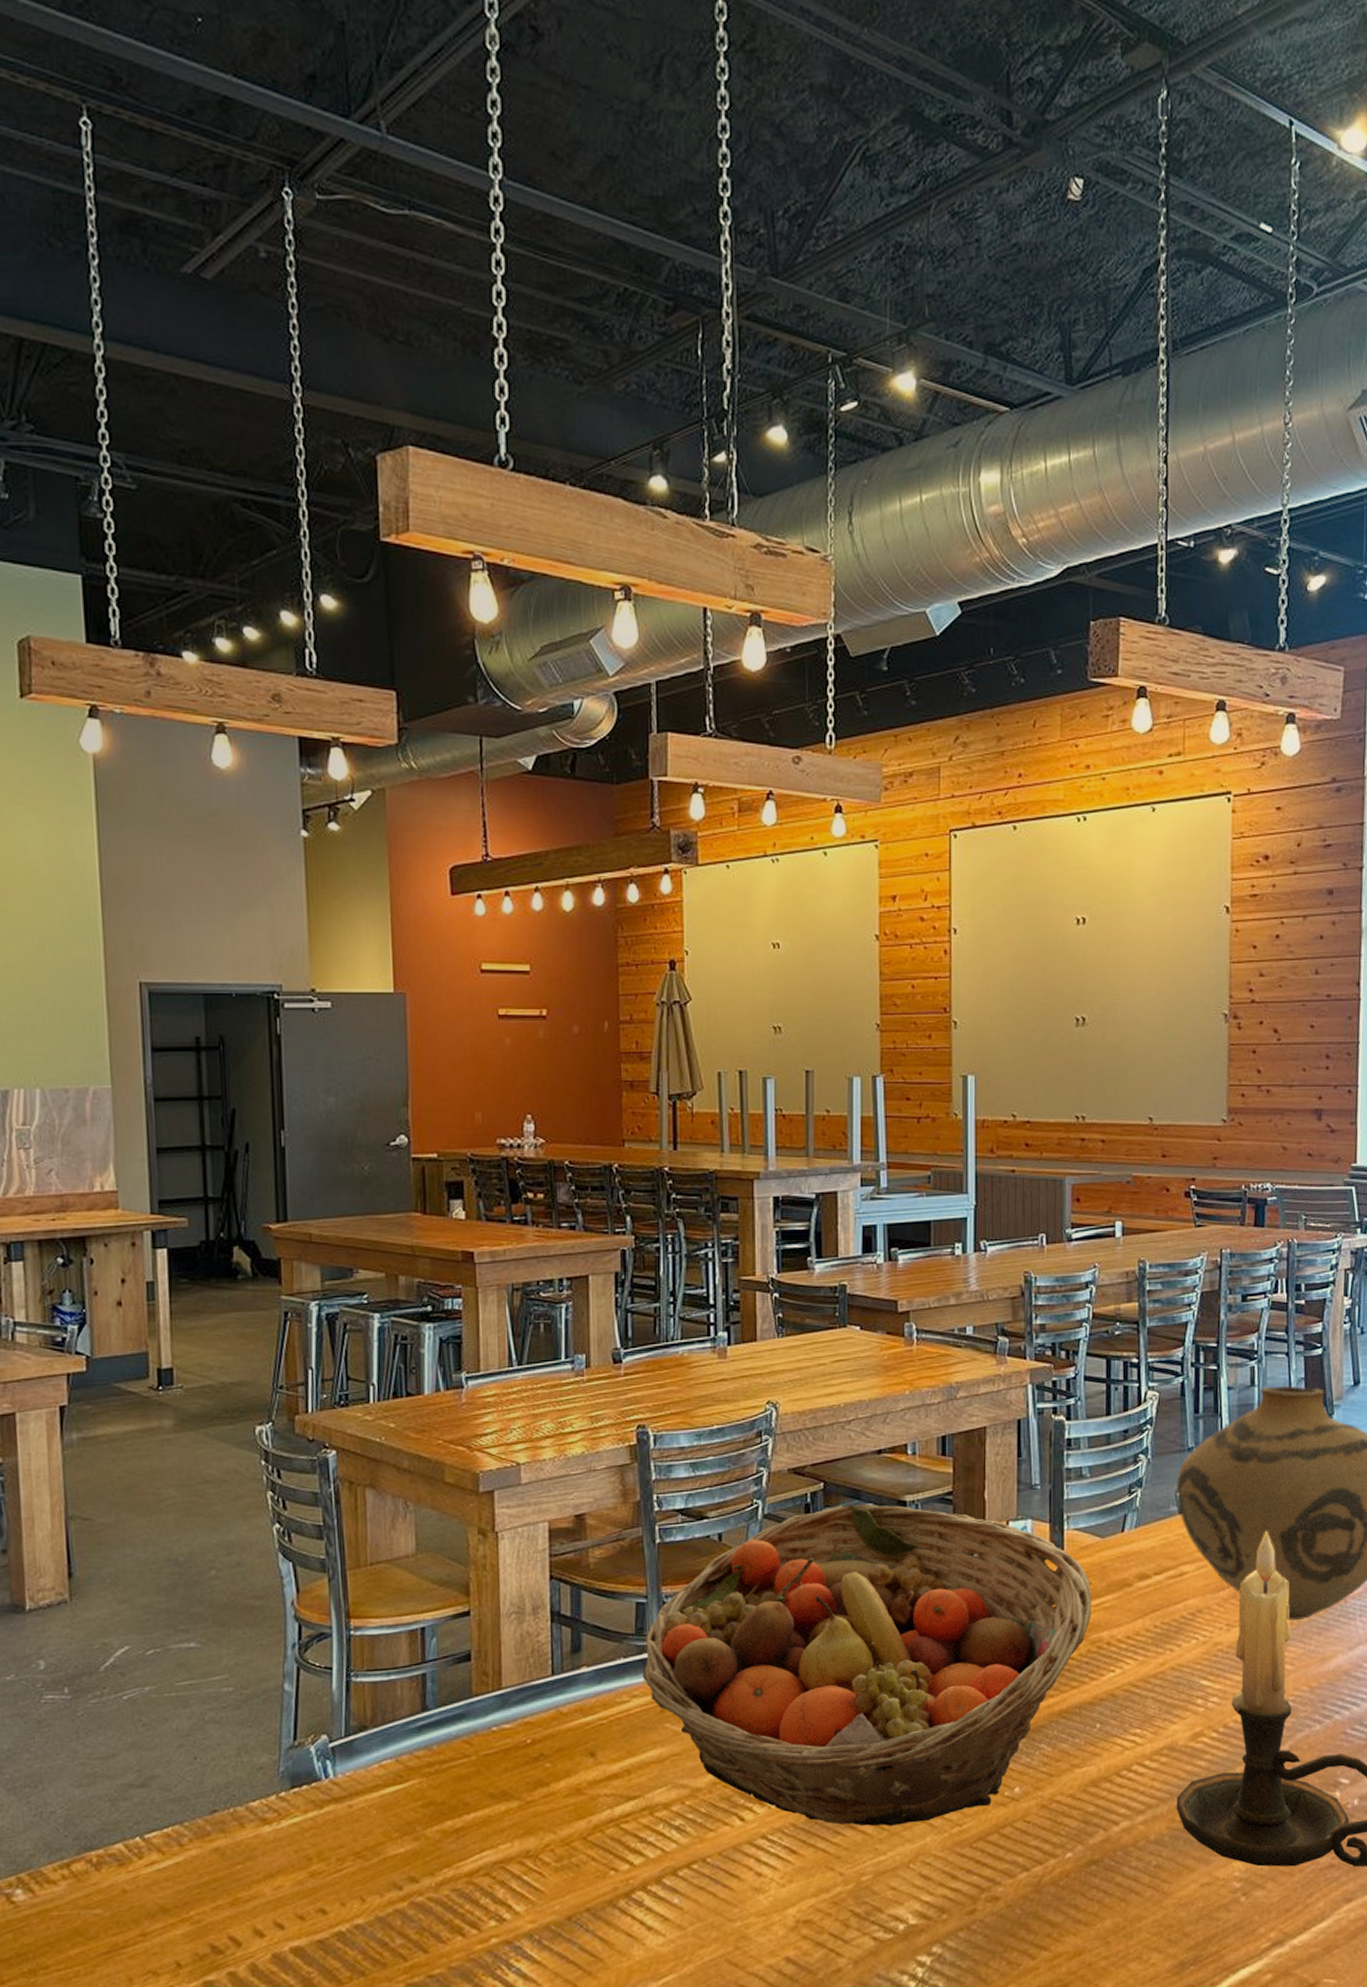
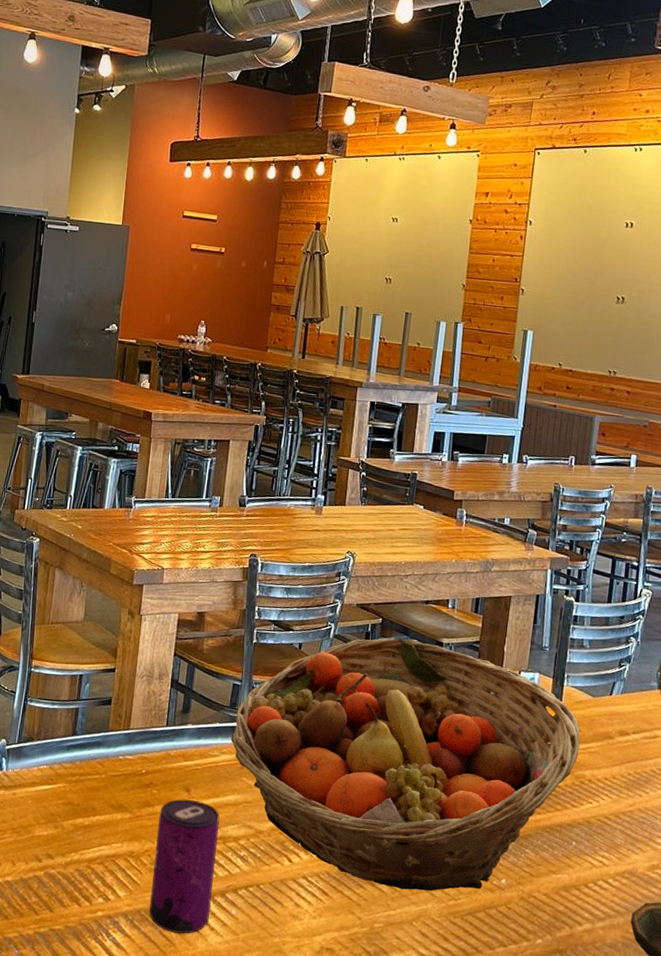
beverage can: none [558,1765,644,1945] -> present [149,799,220,934]

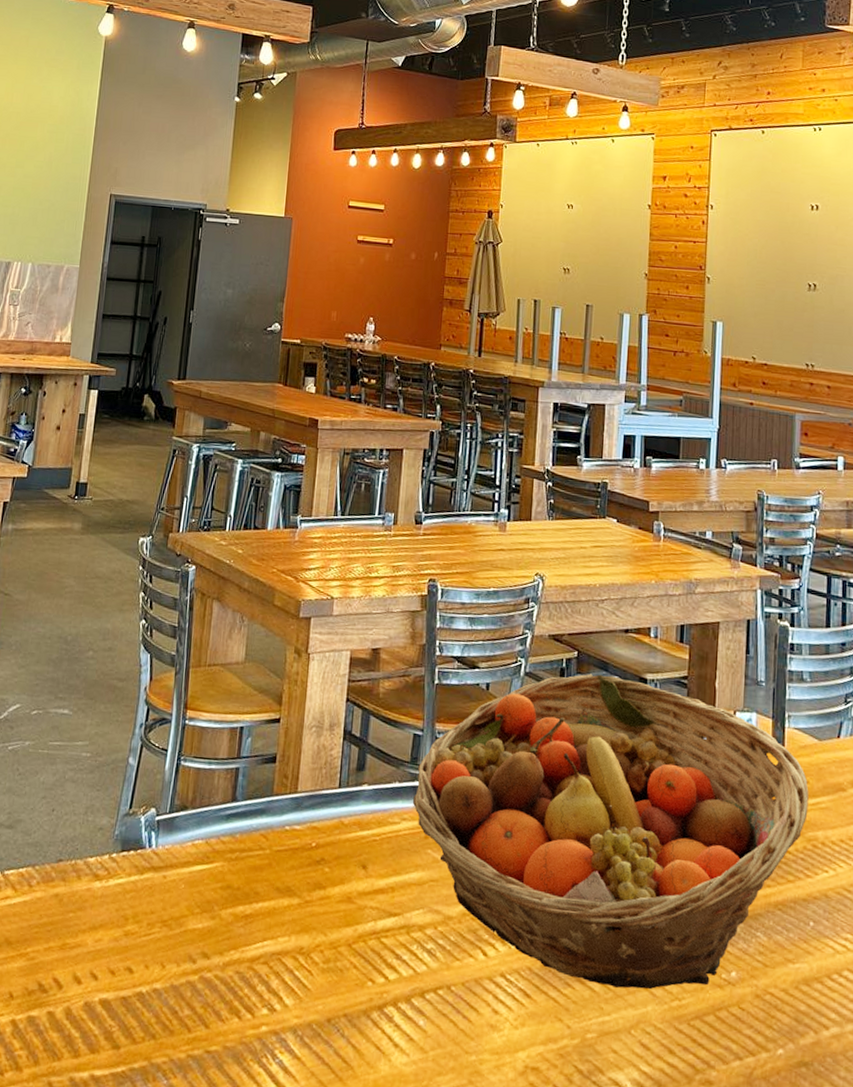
beverage can: present [149,799,220,934] -> none [322,878,402,1053]

